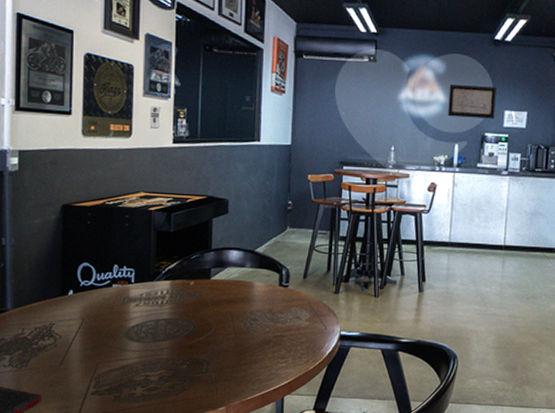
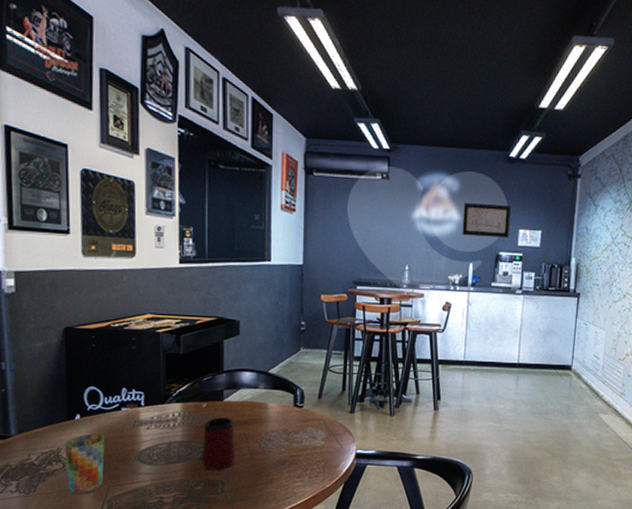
cup: none [57,310,95,371] -> present [65,434,105,495]
mug: none [188,295,221,349] -> present [202,416,236,471]

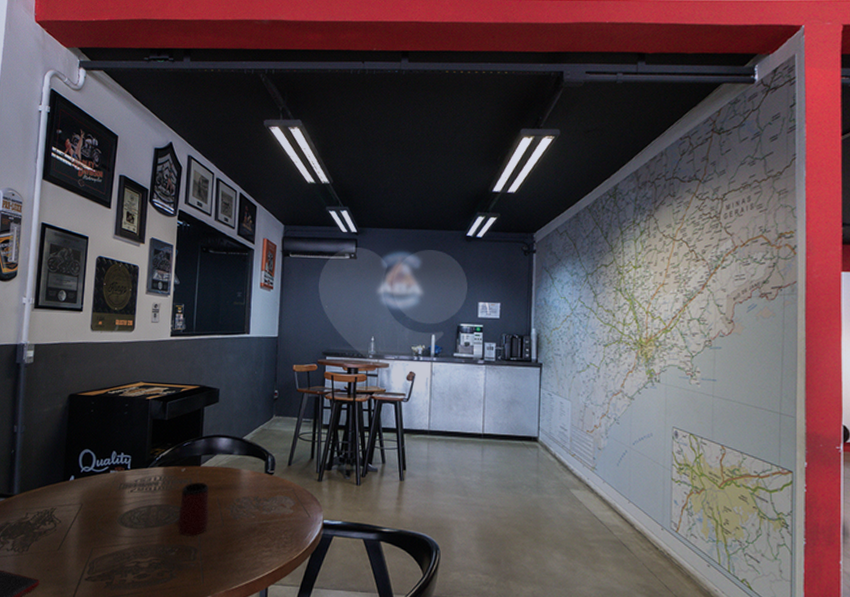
cup: present [65,434,105,495] -> none [57,495,93,556]
wall art: present [462,203,511,238] -> none [424,278,470,310]

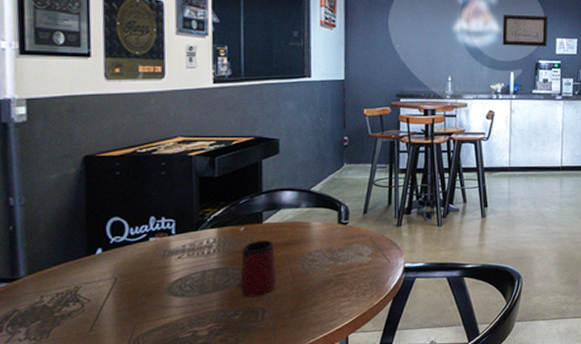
wall art: none [424,278,470,310] -> present [502,15,548,47]

